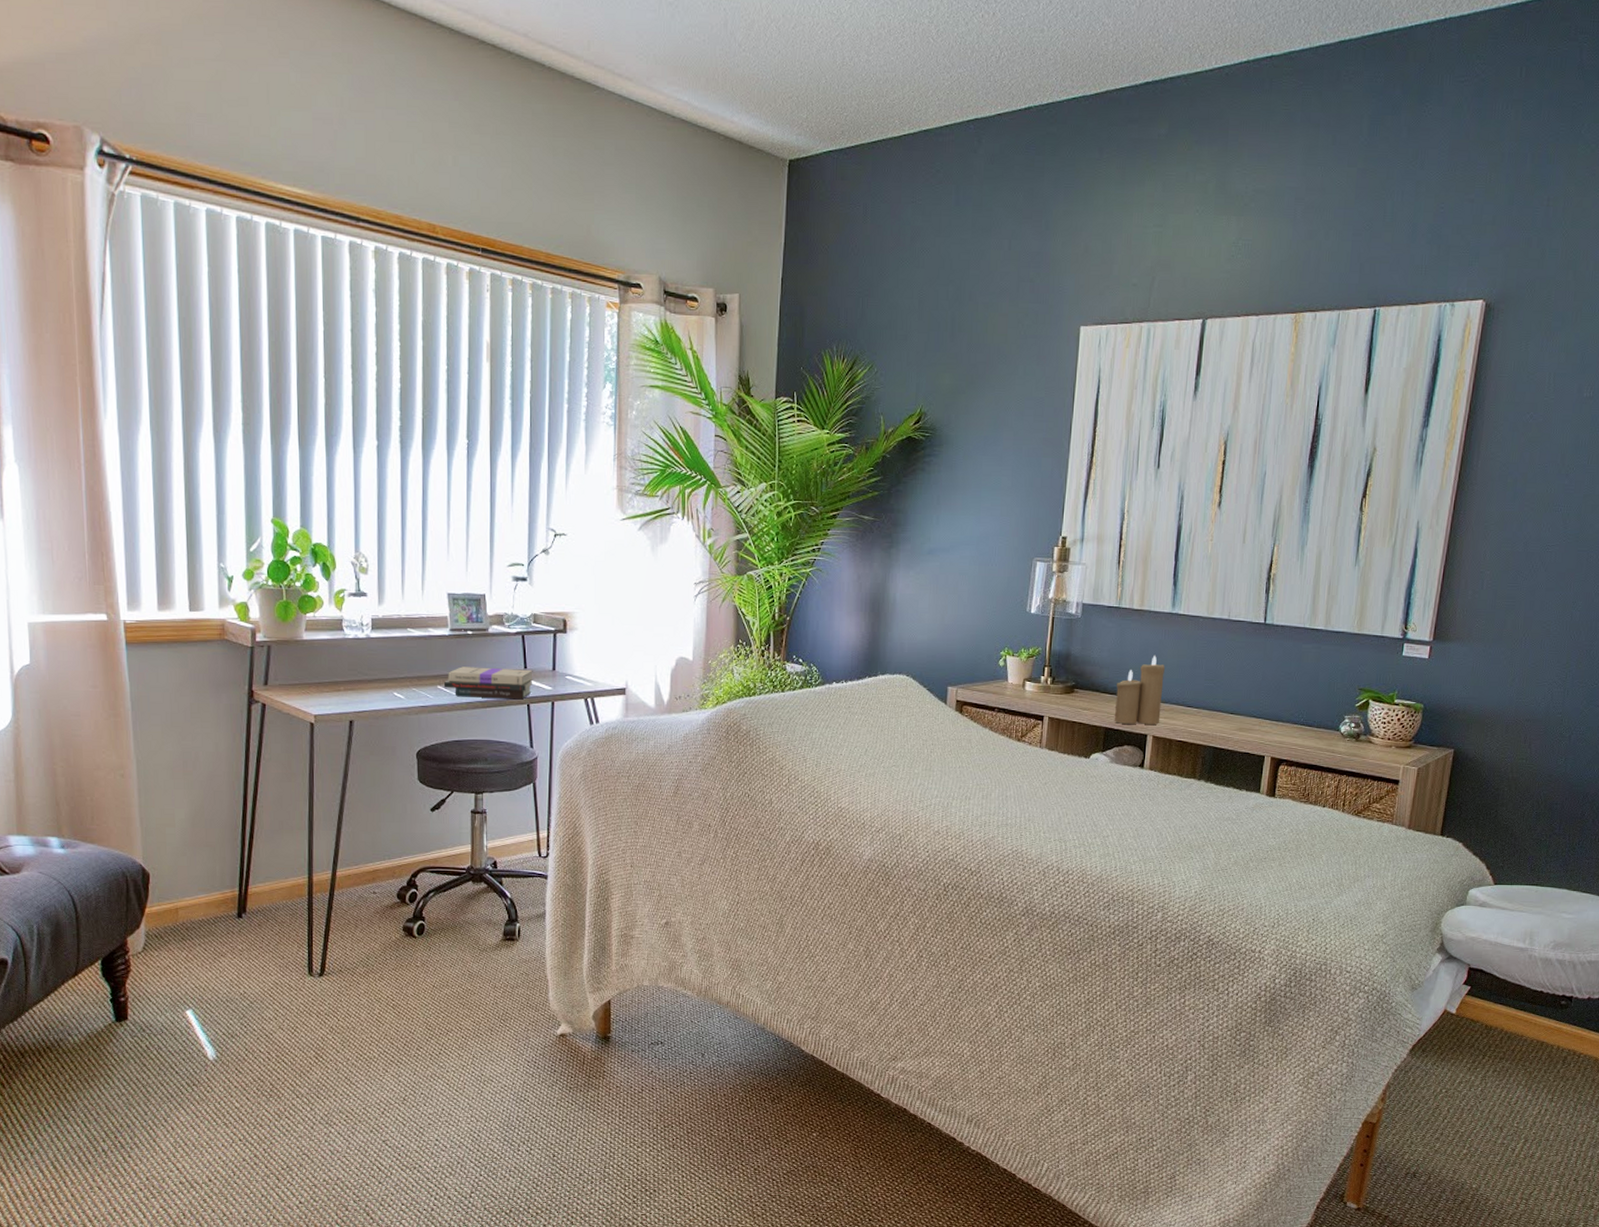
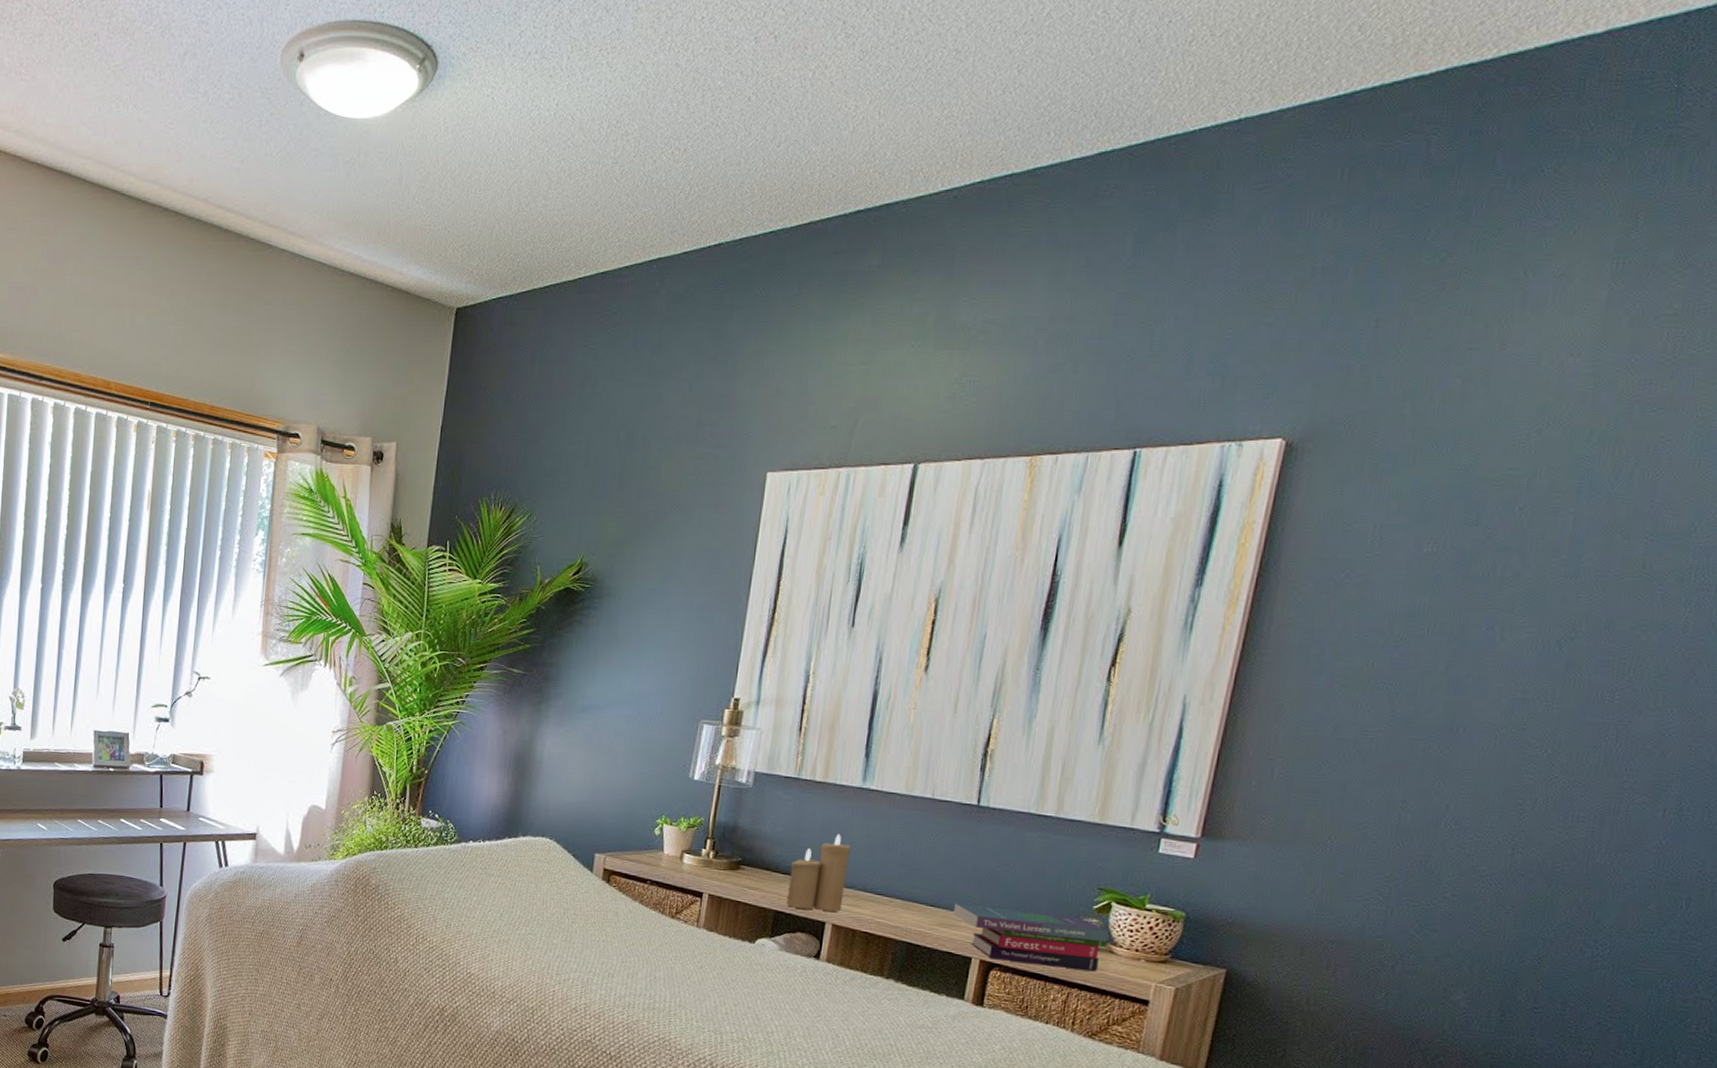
books: present [443,667,533,700] -> none [83,802,168,838]
books: none [1248,710,1369,760] -> present [953,903,1110,972]

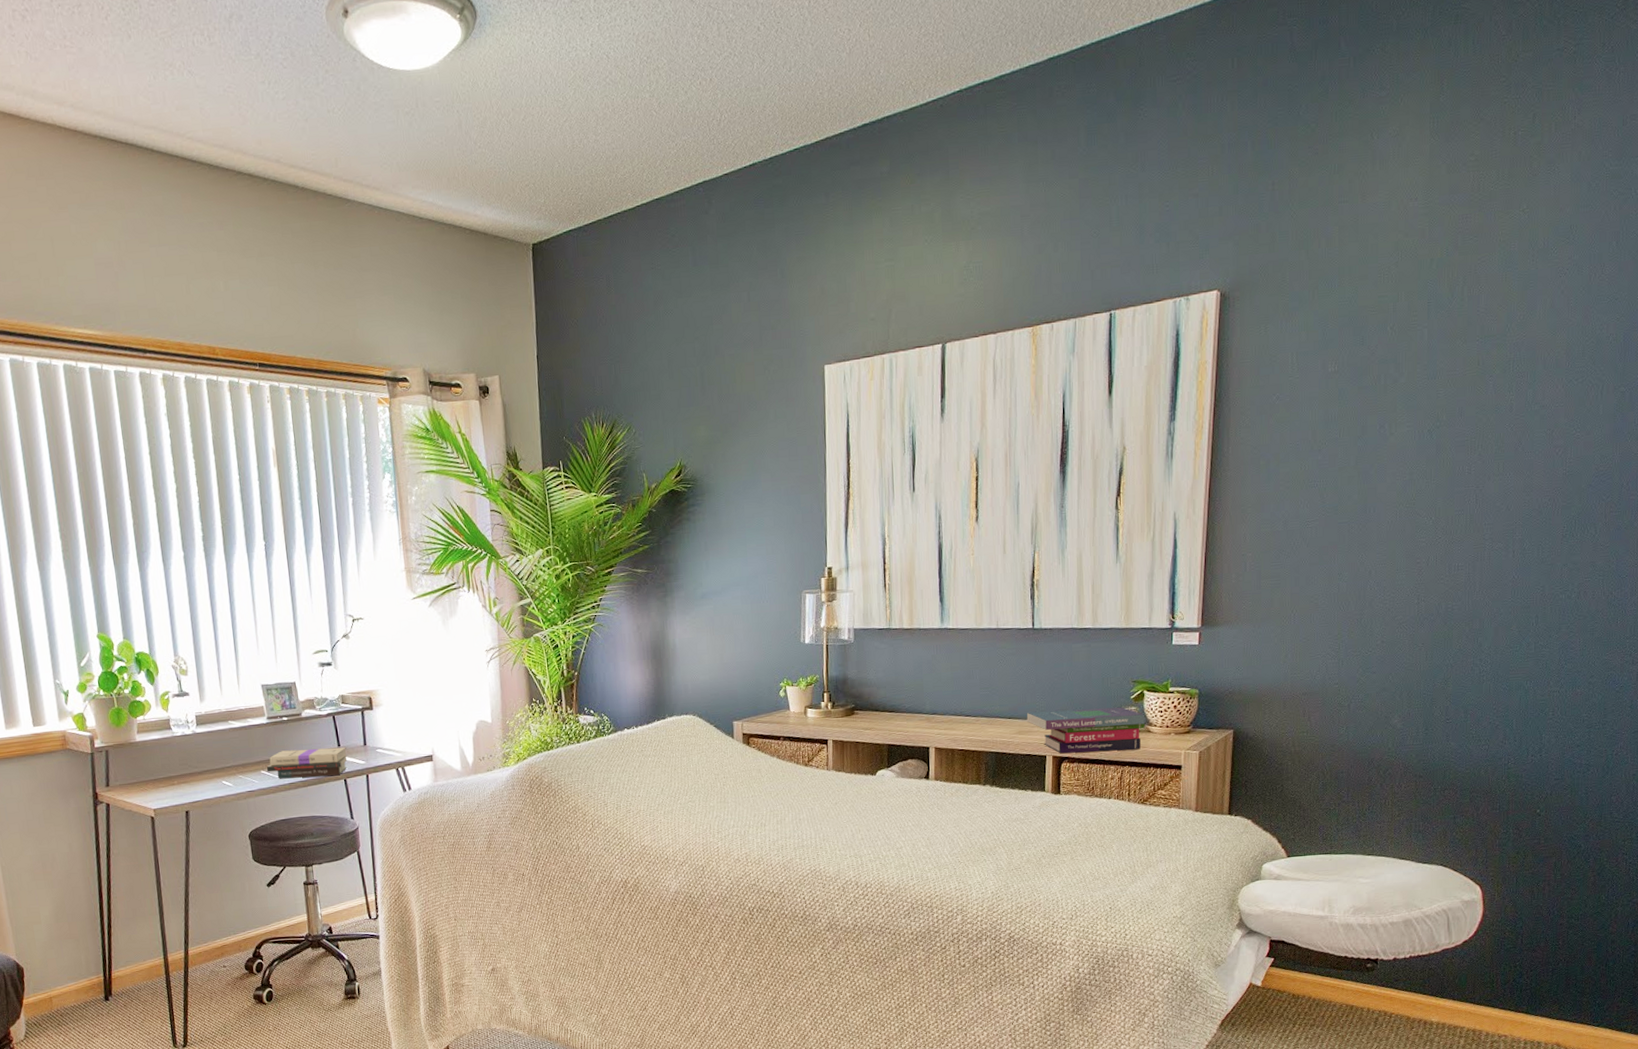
books: none [83,802,168,838] -> present [266,747,347,779]
candle: present [786,833,851,912] -> none [895,670,940,739]

